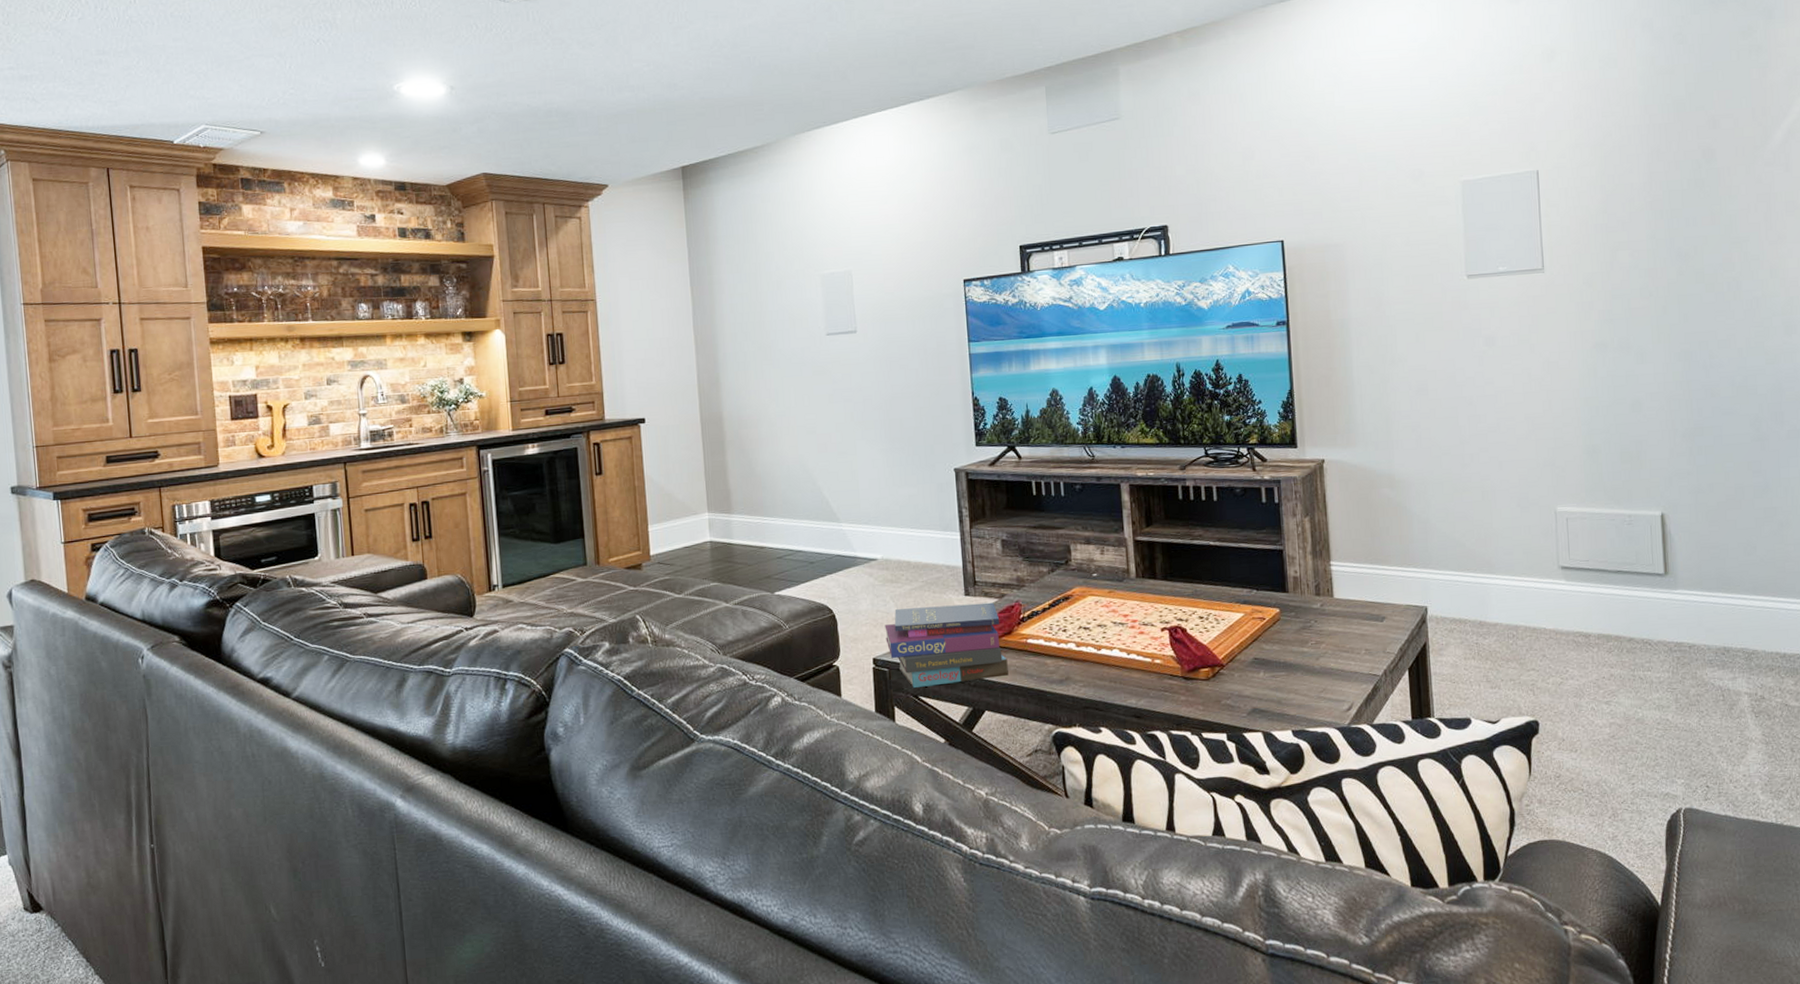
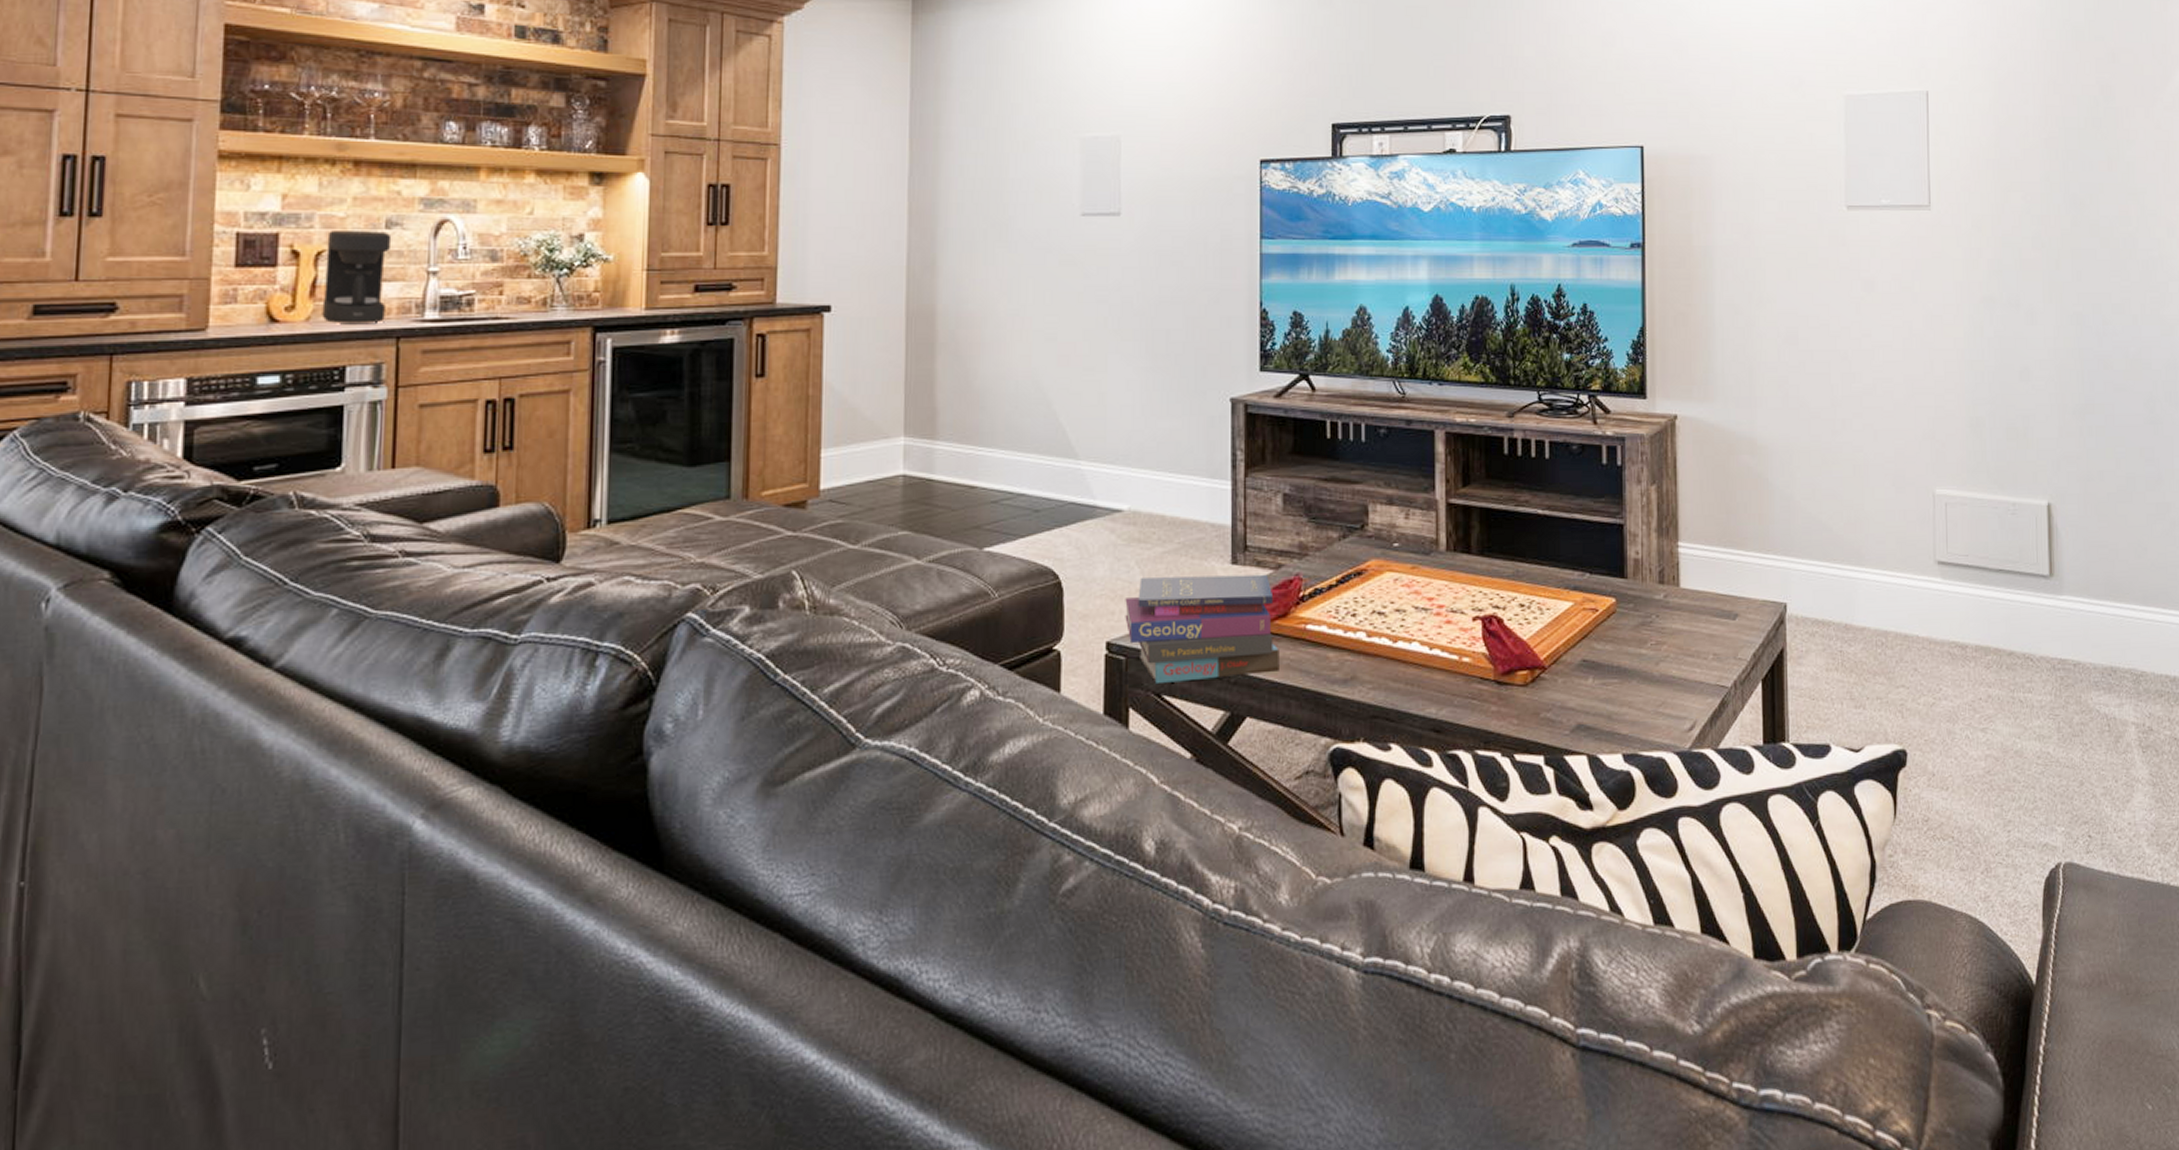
coffee maker: none [289,387,334,456] -> present [322,231,392,325]

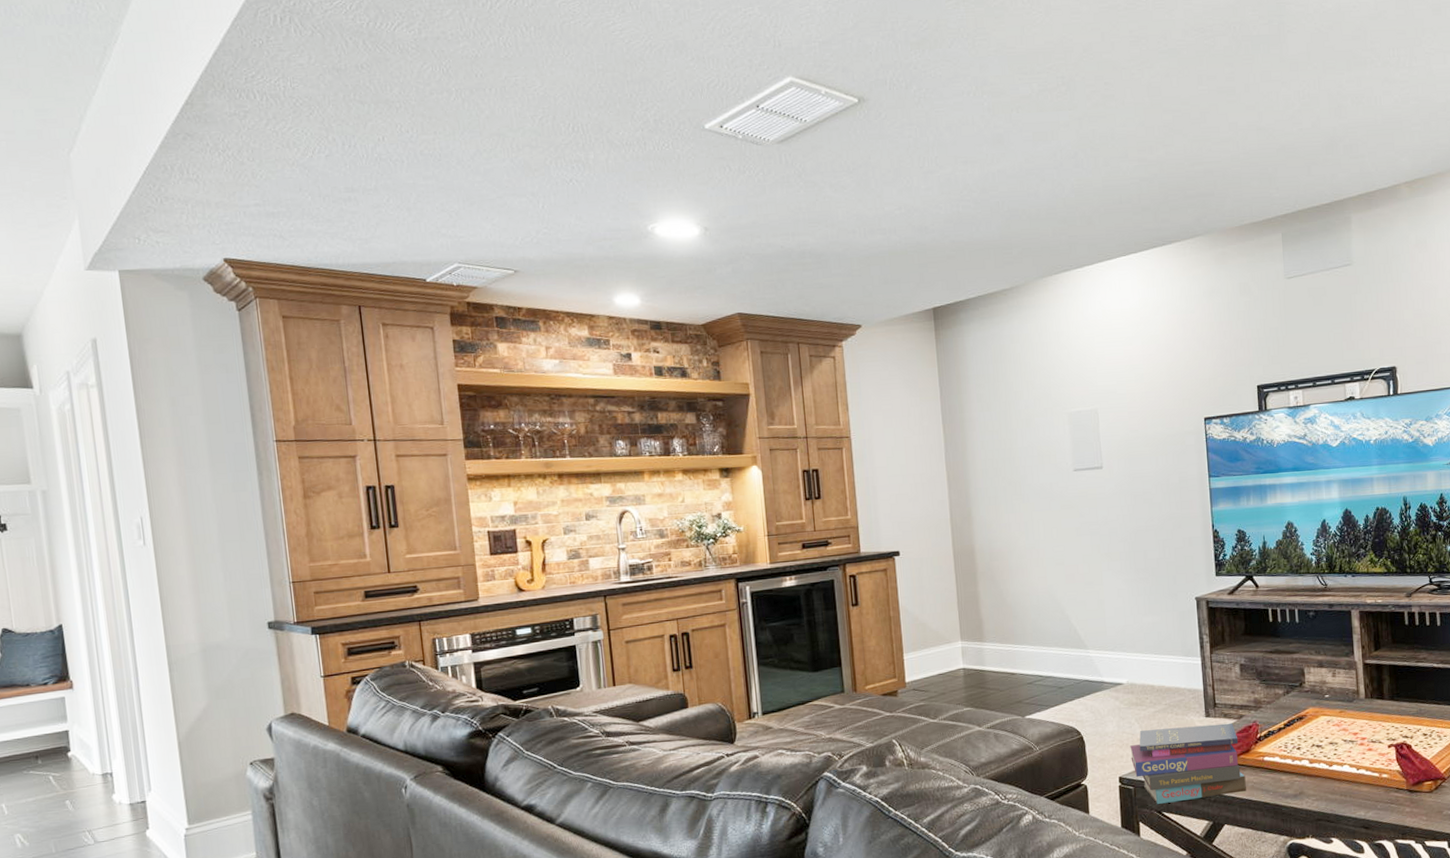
coffee maker: present [322,231,392,325] -> none [548,522,594,589]

